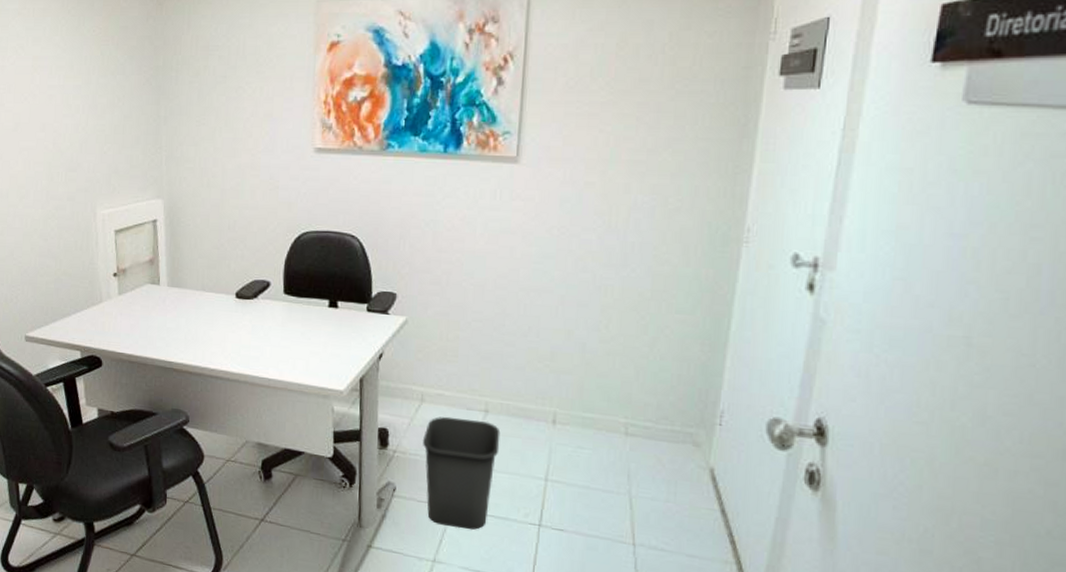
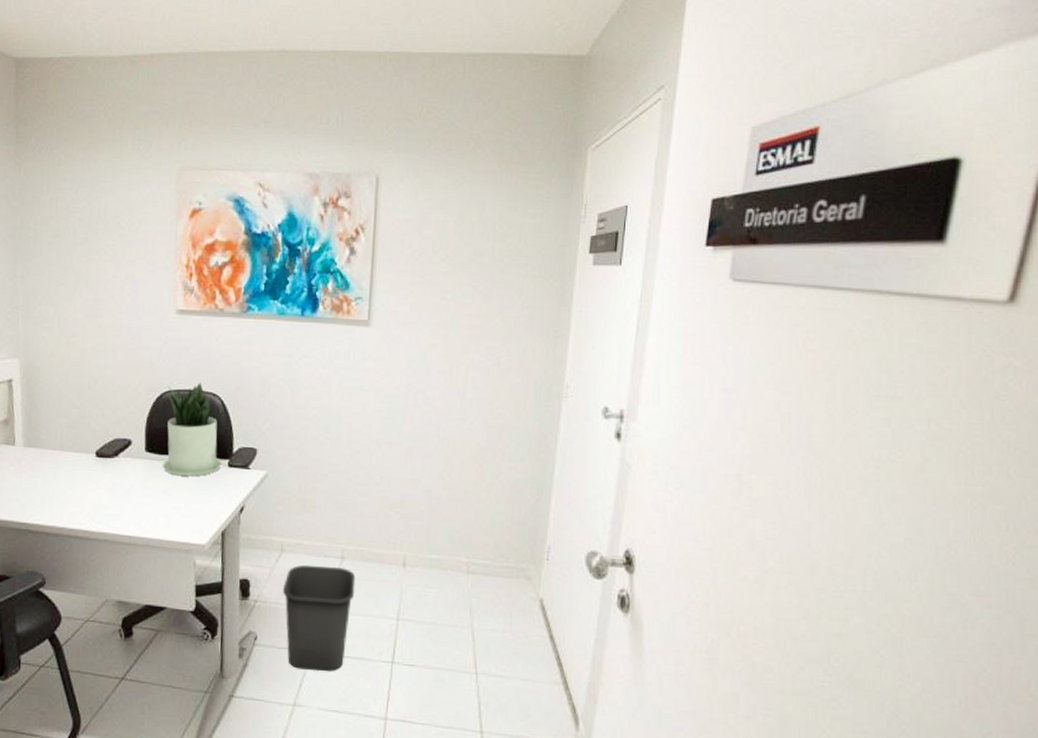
planter: none [301,224,361,321] -> present [163,383,223,477]

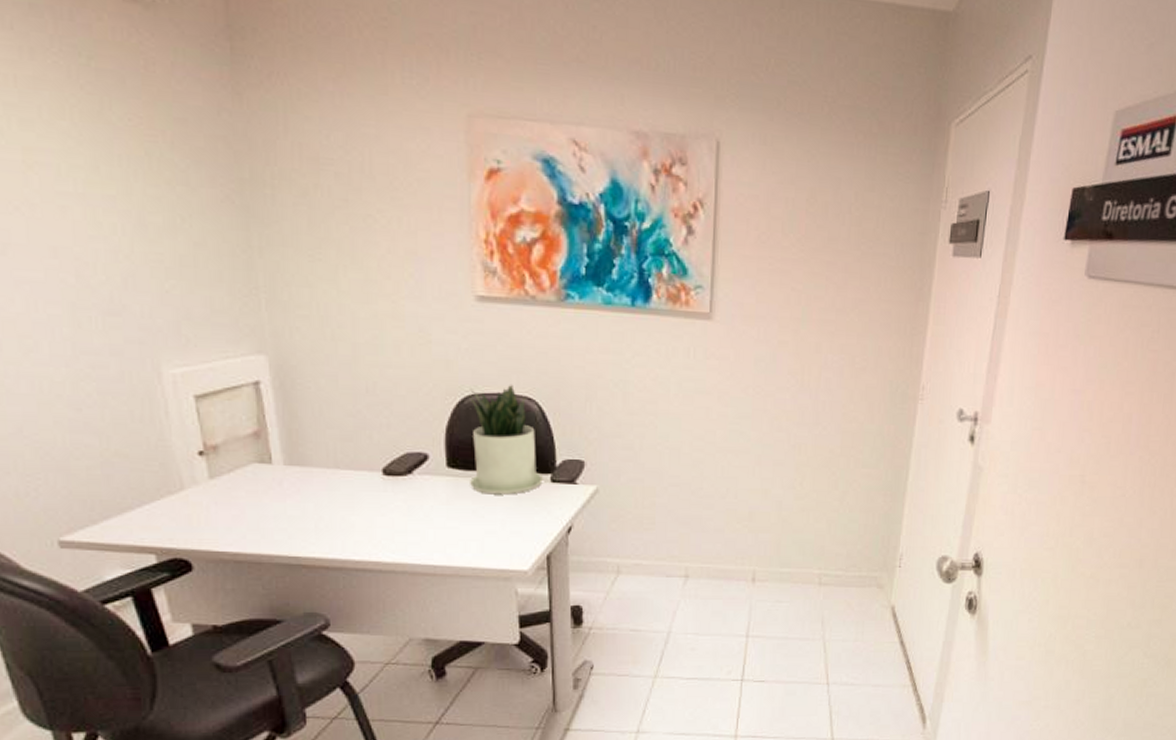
waste bin: present [283,564,356,672] -> none [621,586,702,696]

